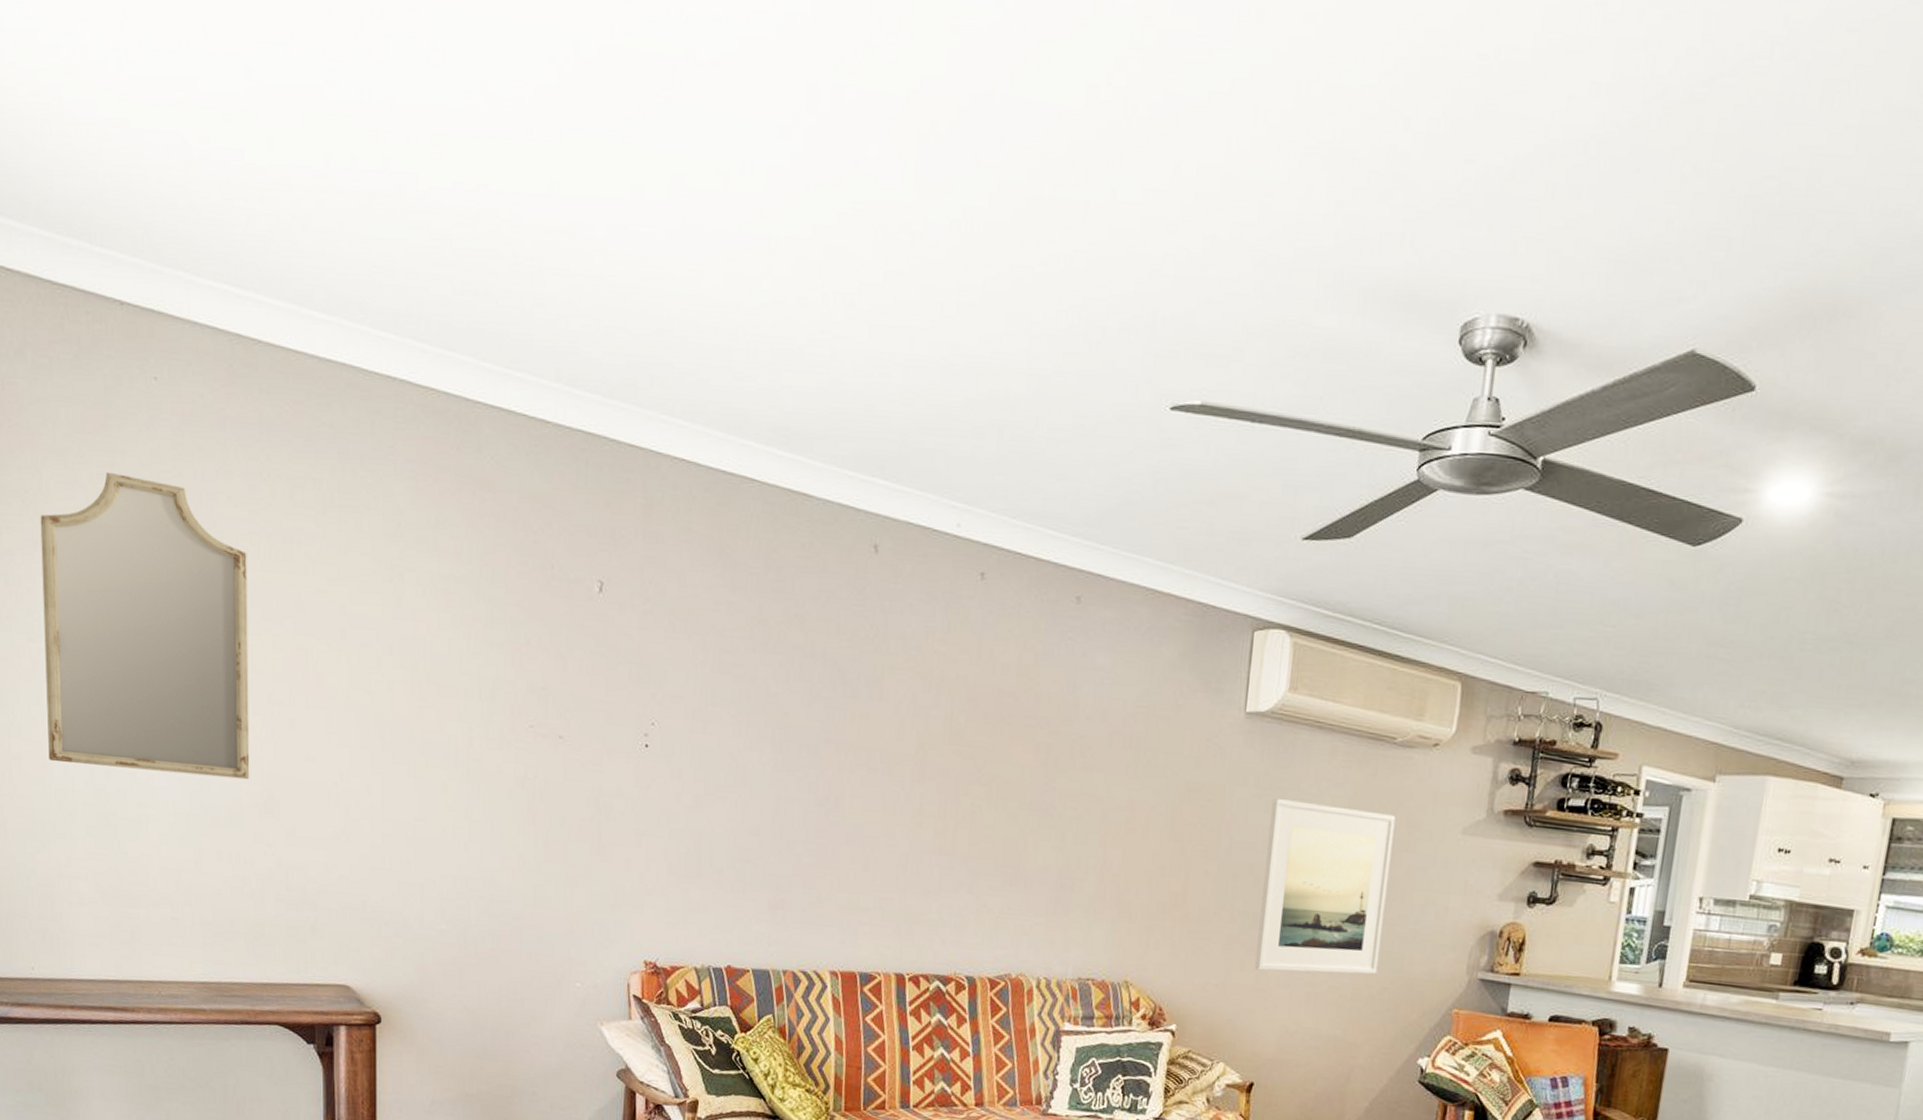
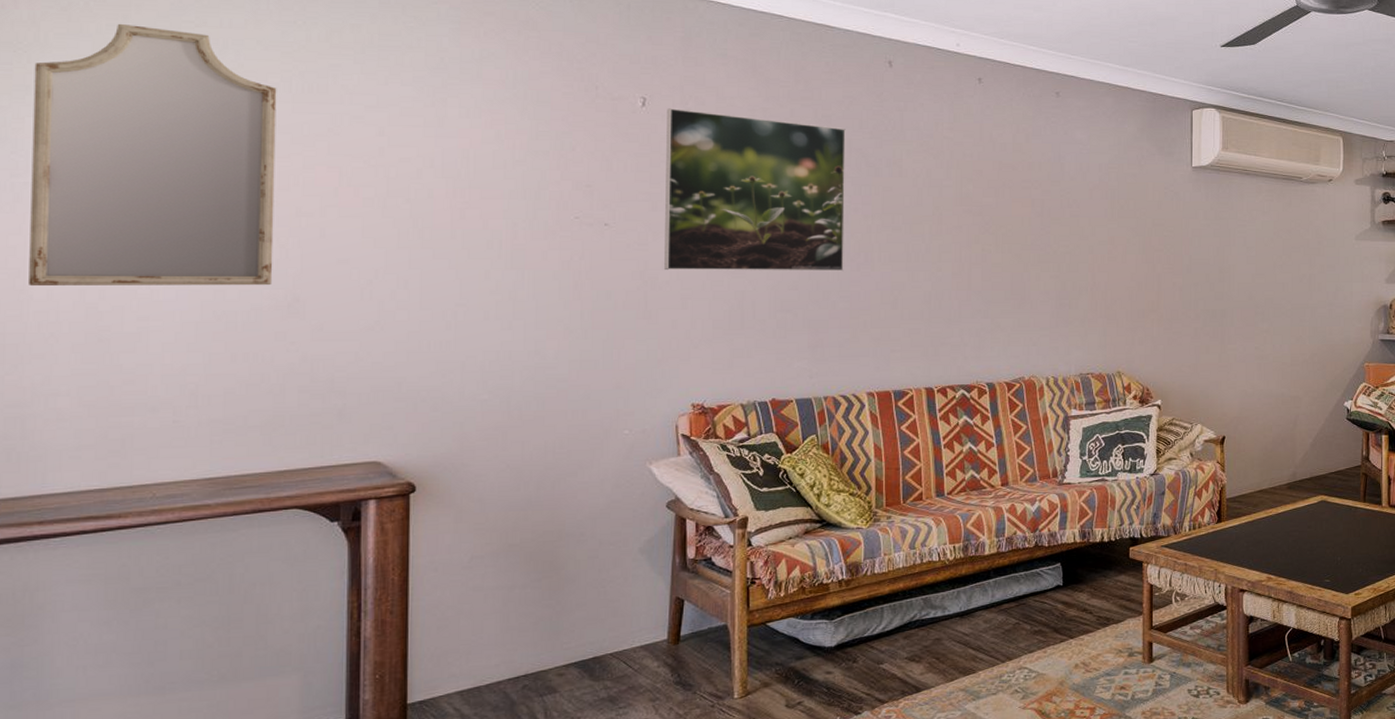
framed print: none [619,596,820,818] -> present [664,108,846,271]
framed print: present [1255,798,1396,975] -> none [1217,226,1308,352]

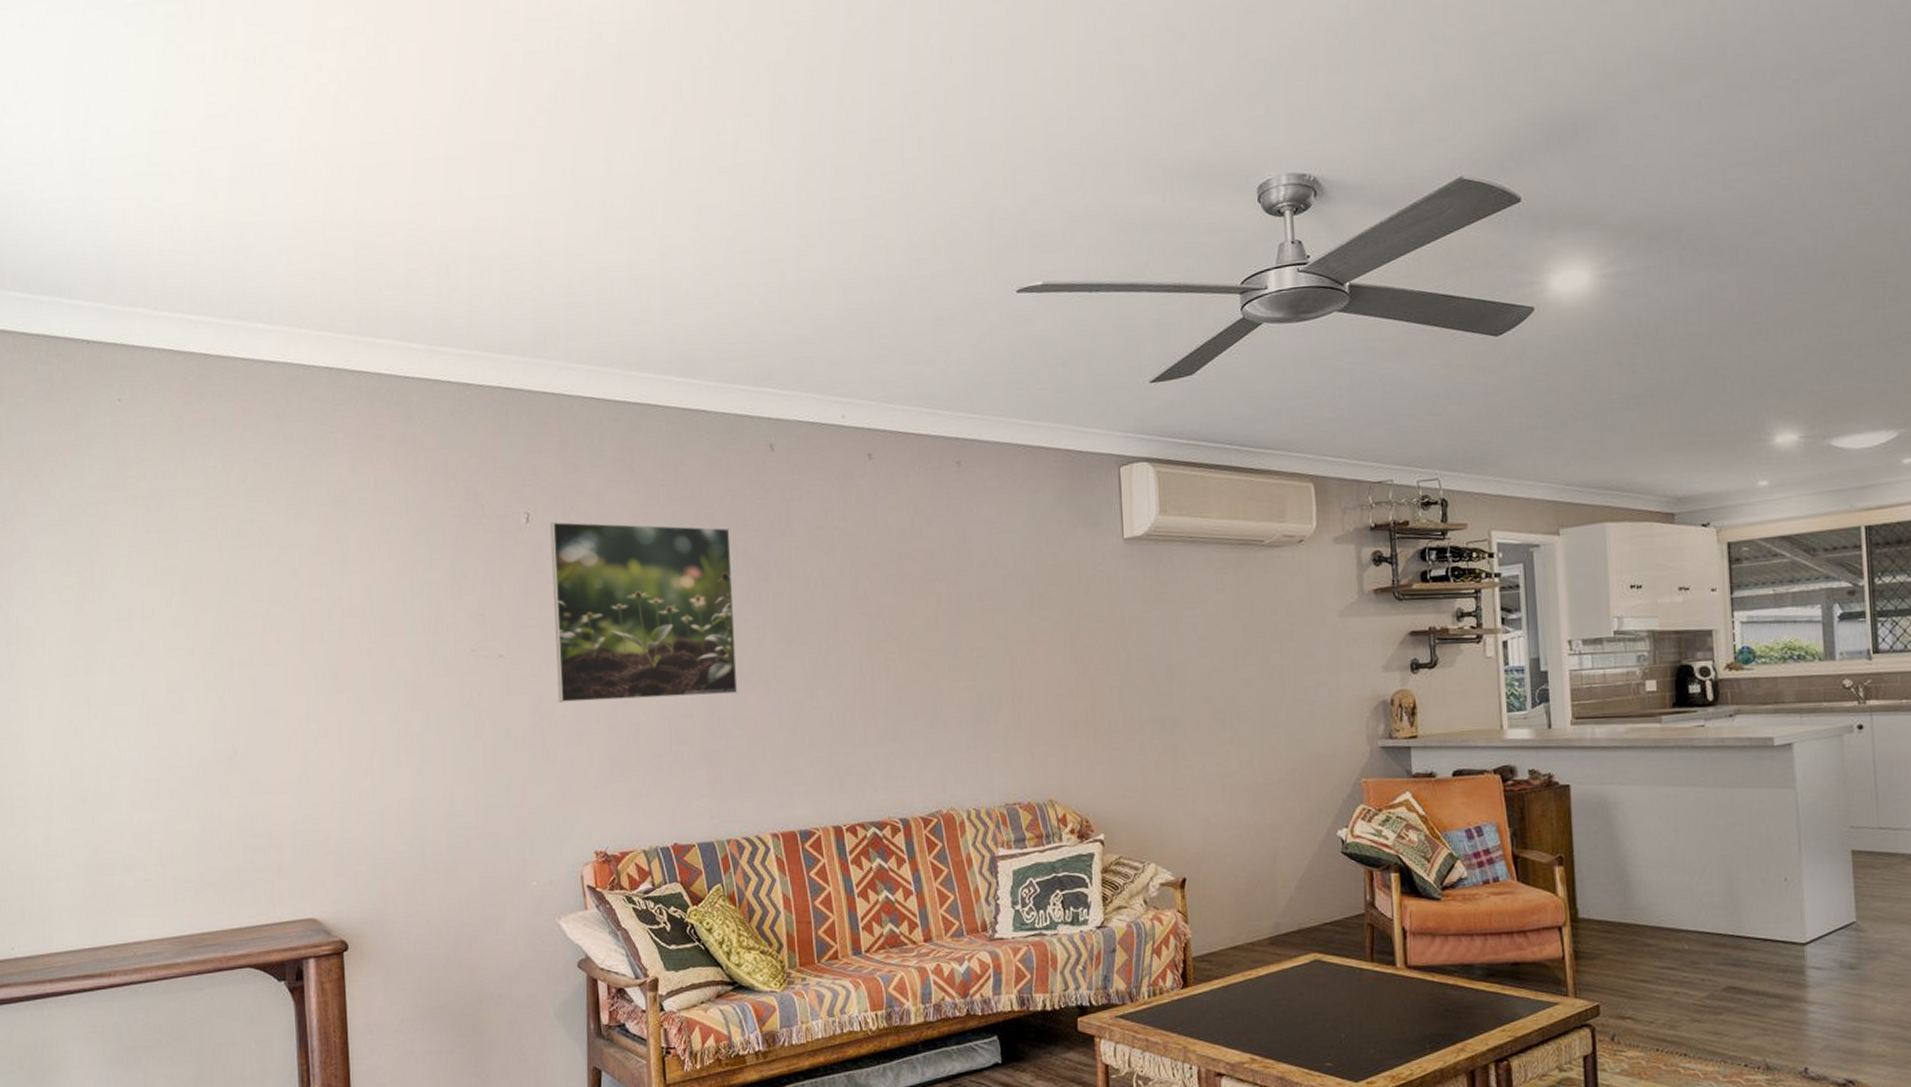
home mirror: present [29,23,277,287] -> none [17,485,215,751]

